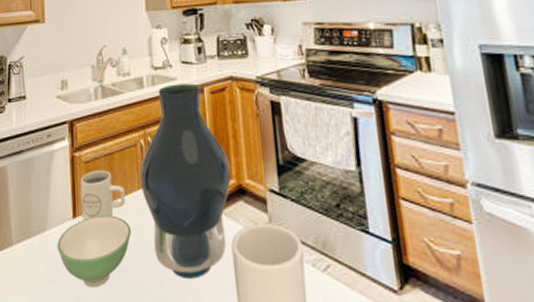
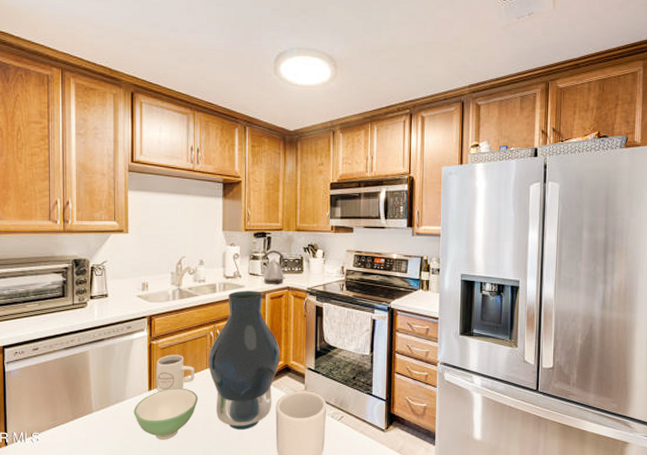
kettle: none [195,30,228,74] -> present [261,251,286,284]

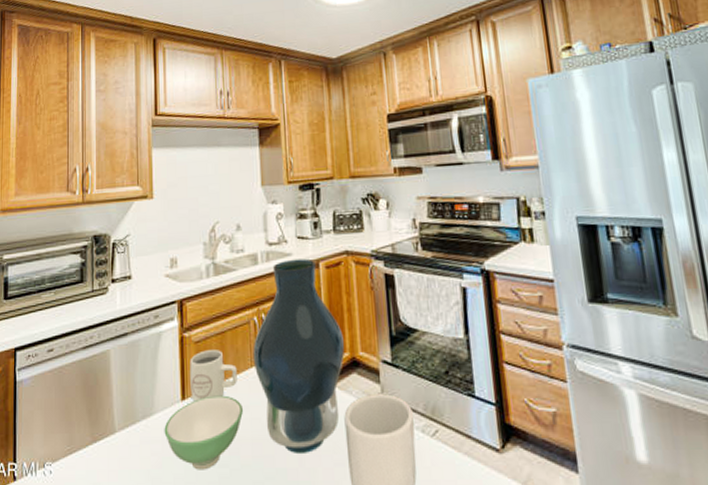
kettle: present [261,251,286,284] -> none [310,205,344,249]

